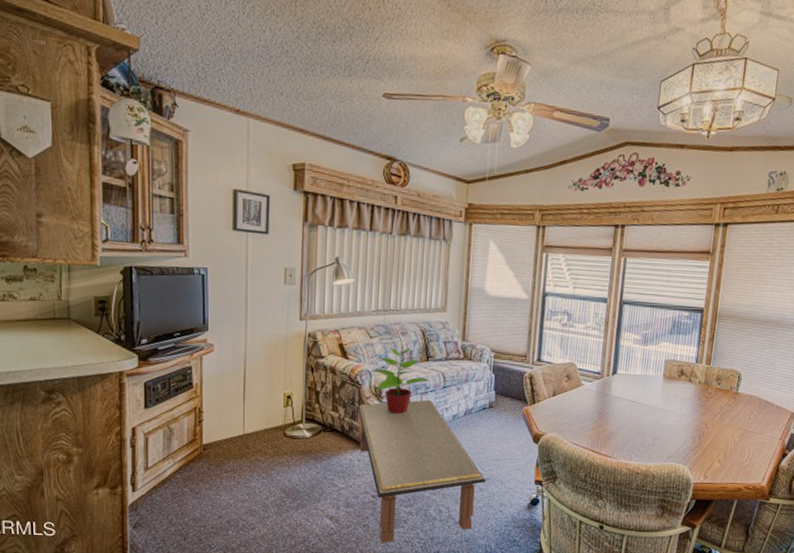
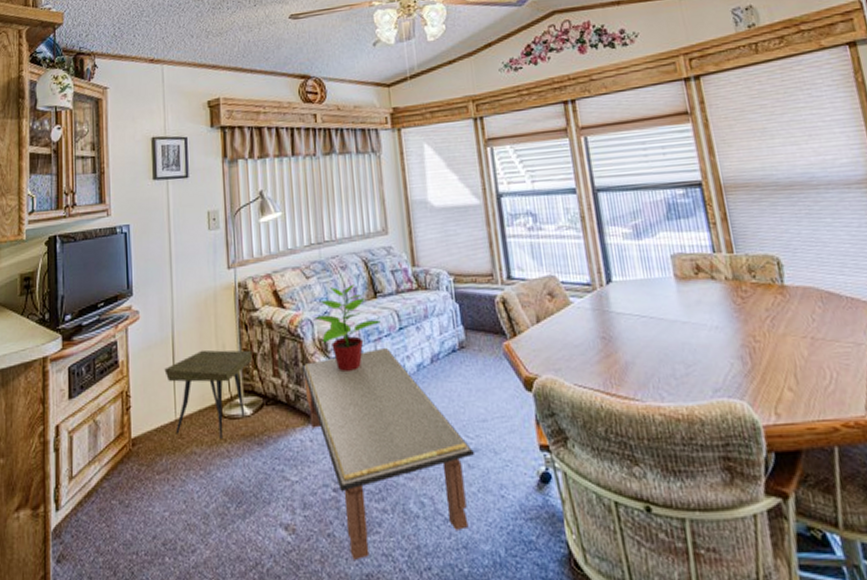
side table: none [235,383,316,453] -> present [164,350,253,440]

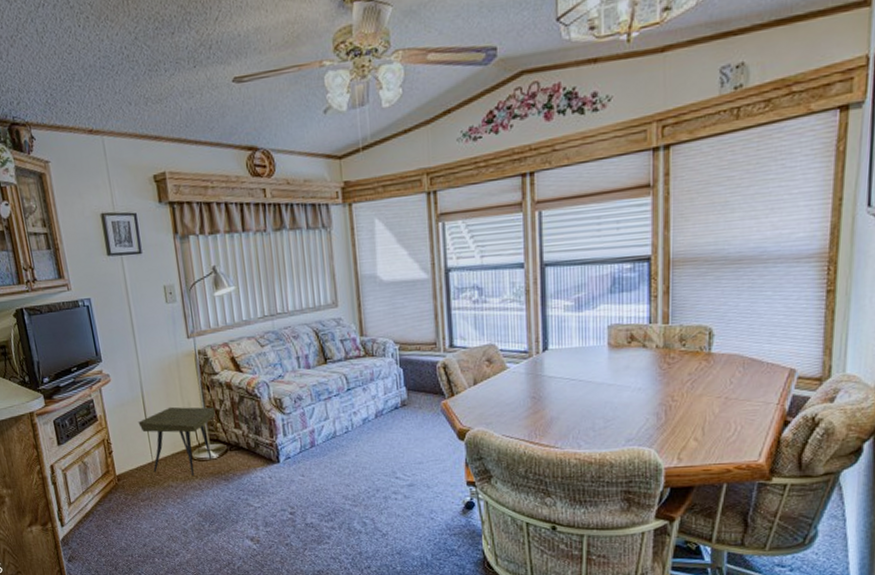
coffee table: present [301,347,476,560] -> none [259,405,411,561]
potted plant: present [314,283,381,371] -> none [270,351,331,424]

